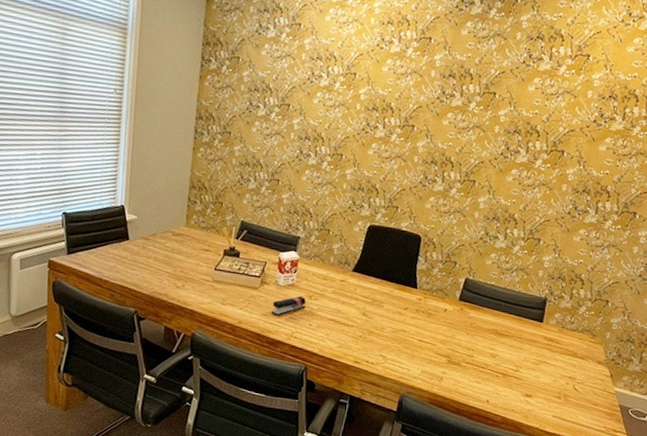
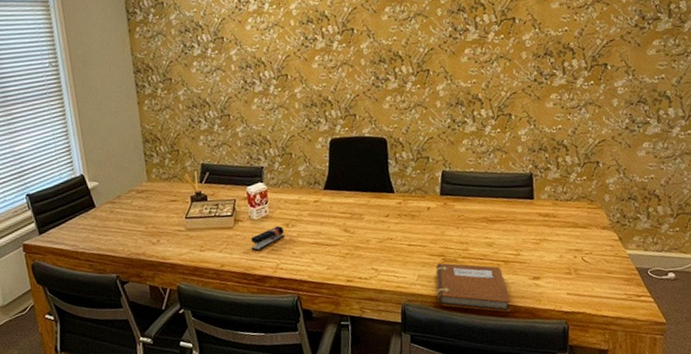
notebook: none [434,363,501,422] -> present [436,263,511,313]

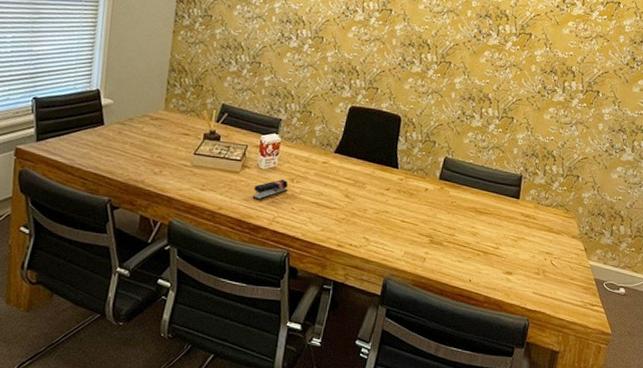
notebook: present [436,263,511,313] -> none [418,244,483,301]

